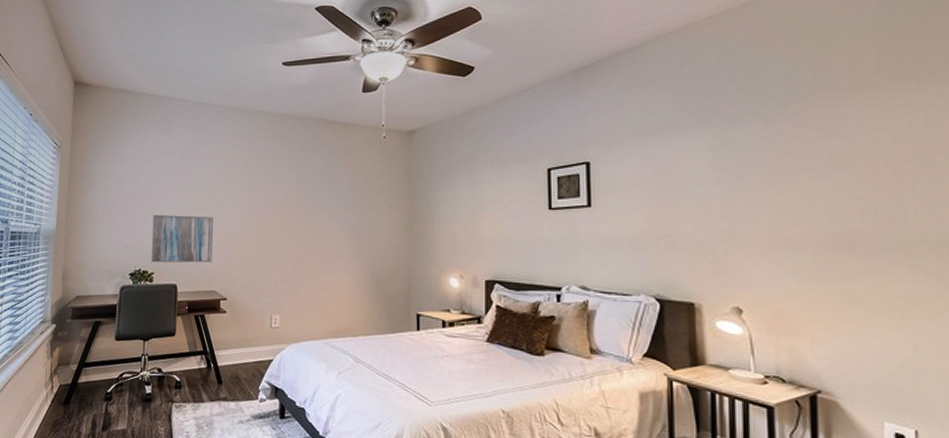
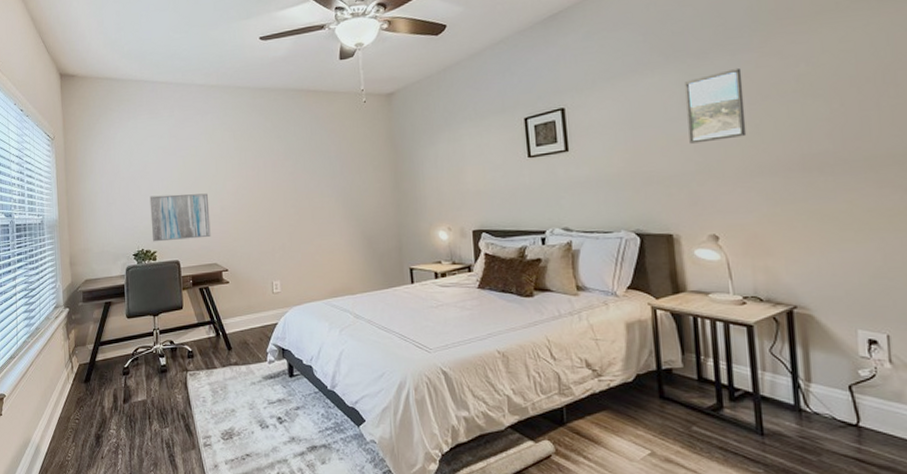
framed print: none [716,136,777,211] -> present [685,67,747,144]

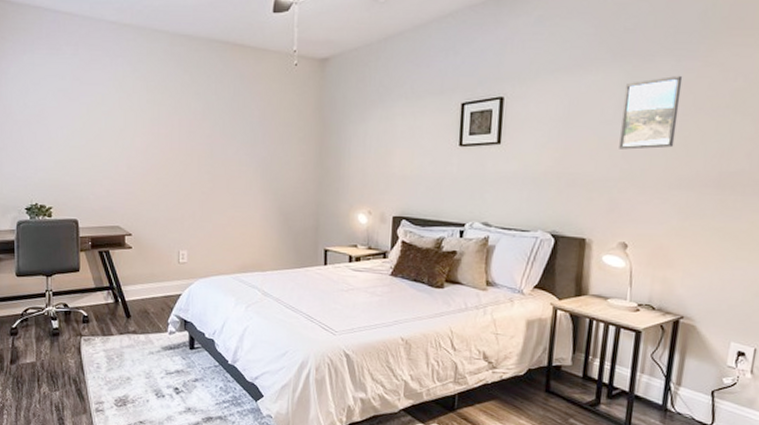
wall art: present [149,193,211,242] -> none [46,145,115,198]

